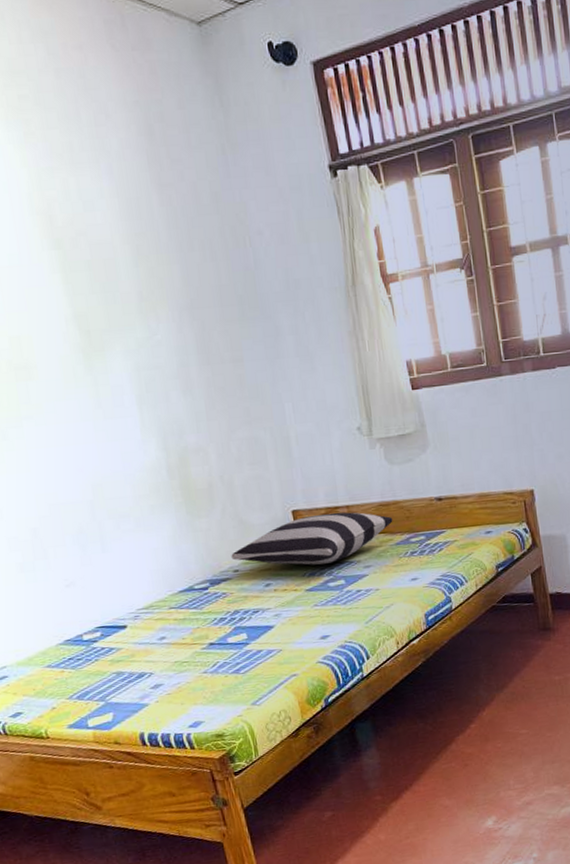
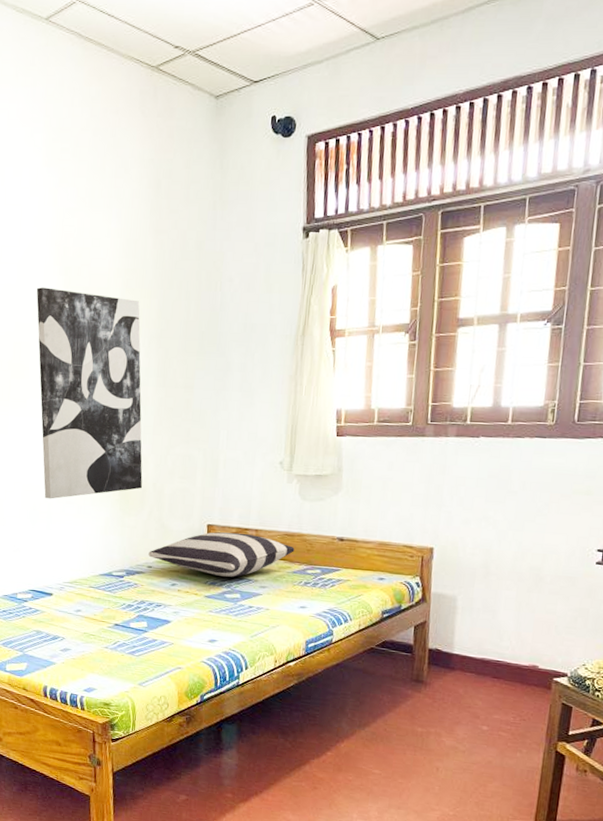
wall art: none [24,266,209,518] -> present [36,287,143,499]

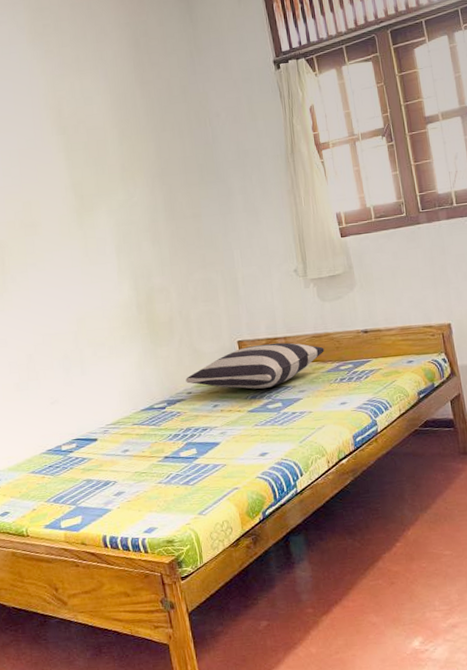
wall art: present [36,287,143,499] -> none [38,146,169,346]

